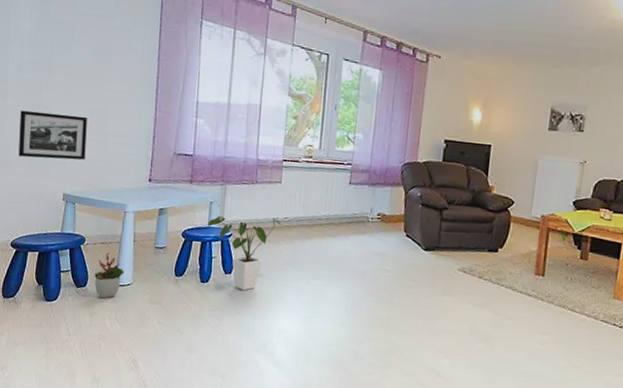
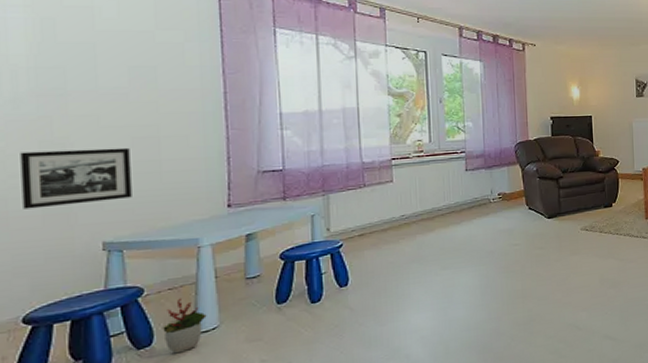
house plant: present [208,216,281,291] -> none [311,218,398,300]

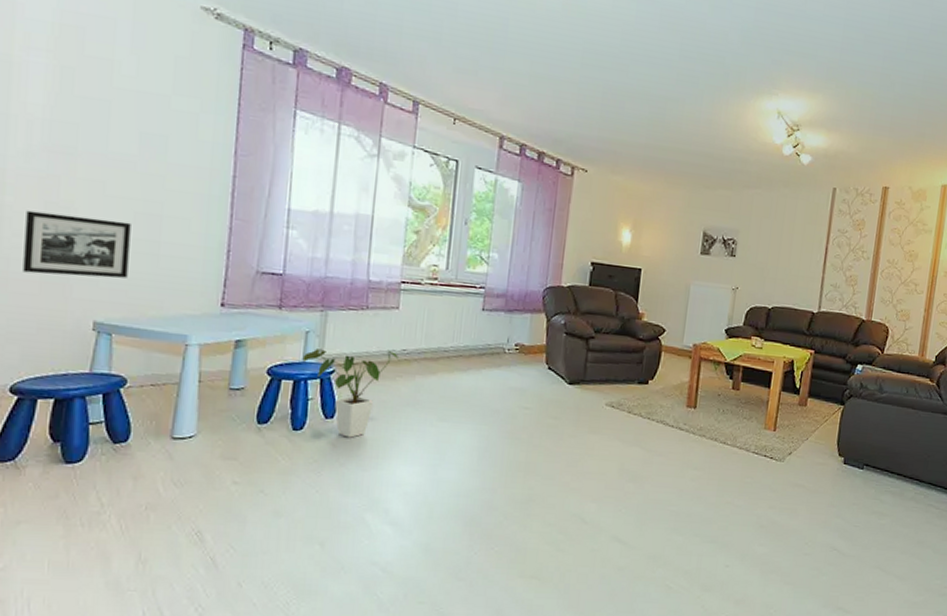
decorative plant: present [163,298,207,354] -> none [140,396,185,456]
house plant: none [311,218,398,300] -> present [302,349,398,438]

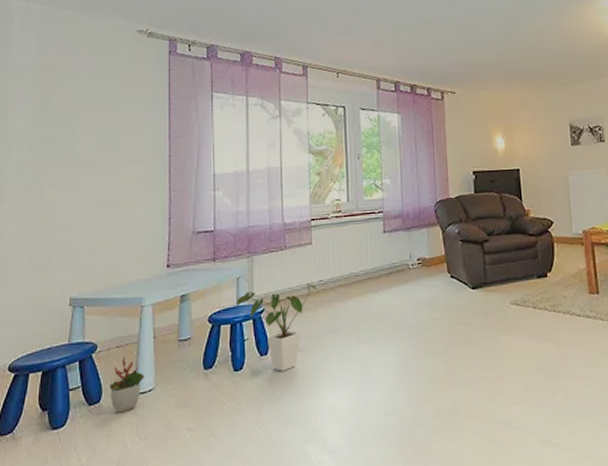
picture frame: present [23,210,131,278] -> none [17,209,95,265]
decorative plant: none [140,396,185,456] -> present [109,356,145,413]

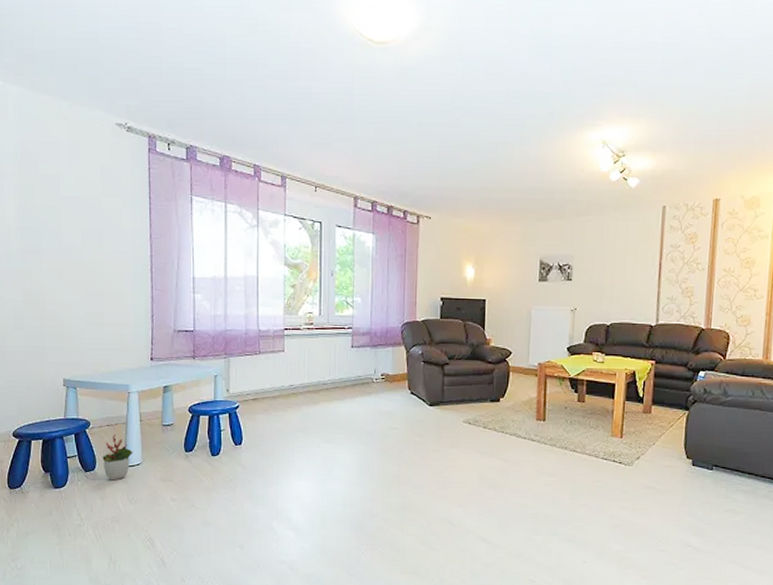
house plant: present [236,282,317,372] -> none [214,386,287,460]

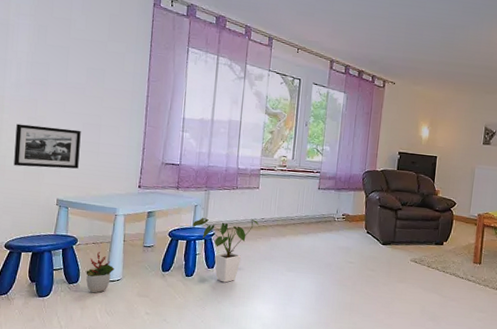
picture frame: none [11,298,83,346] -> present [14,123,81,169]
house plant: none [214,386,287,460] -> present [192,218,259,283]

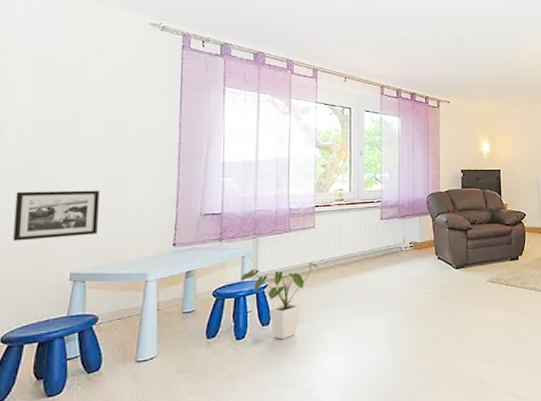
decorative plant: present [86,251,115,293] -> none [110,327,147,380]

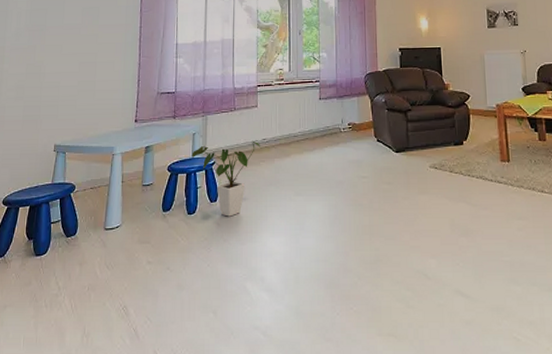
picture frame: present [13,190,100,241] -> none [13,70,77,115]

